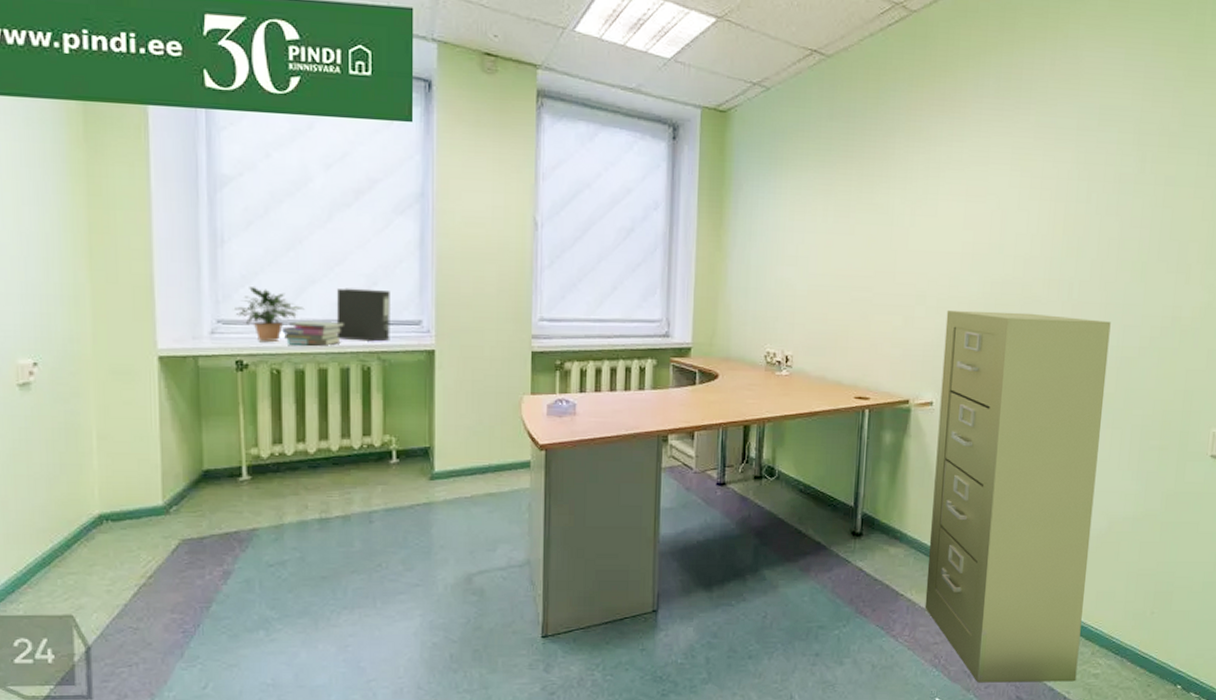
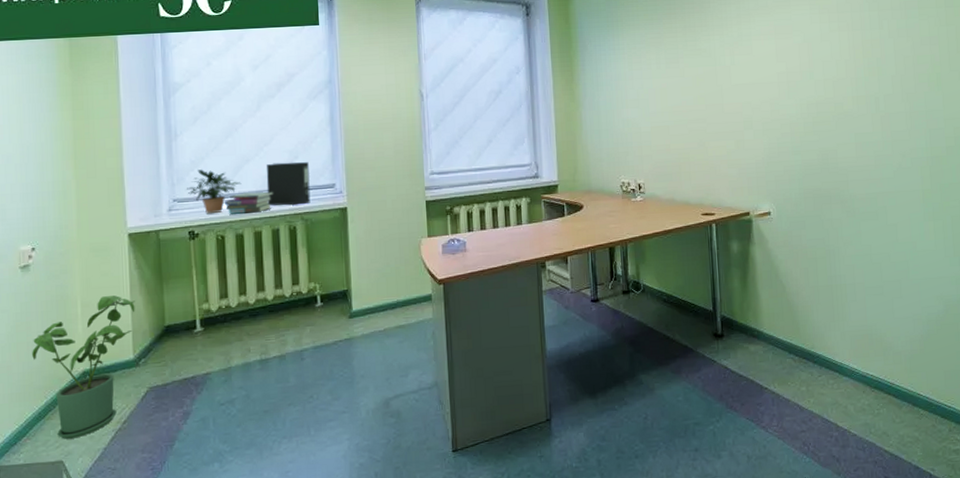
house plant: none [34,429,166,591] -> present [32,296,135,439]
filing cabinet: present [925,309,1111,683] -> none [772,126,939,467]

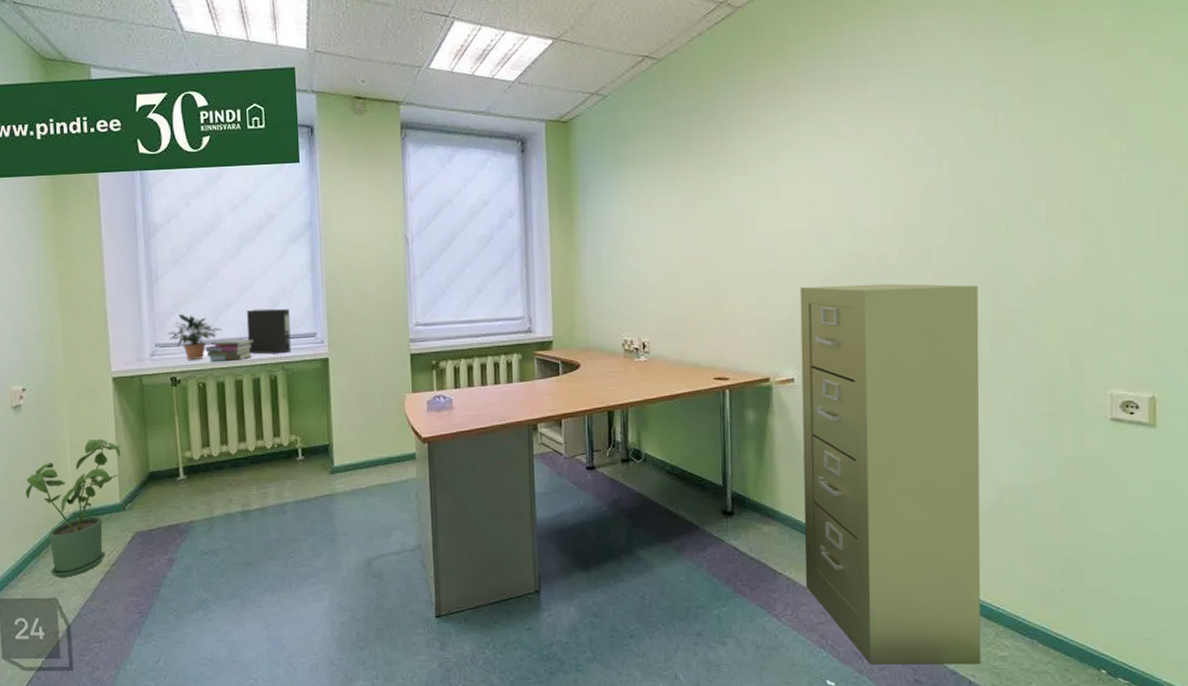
filing cabinet: none [772,126,939,467] -> present [800,283,981,665]

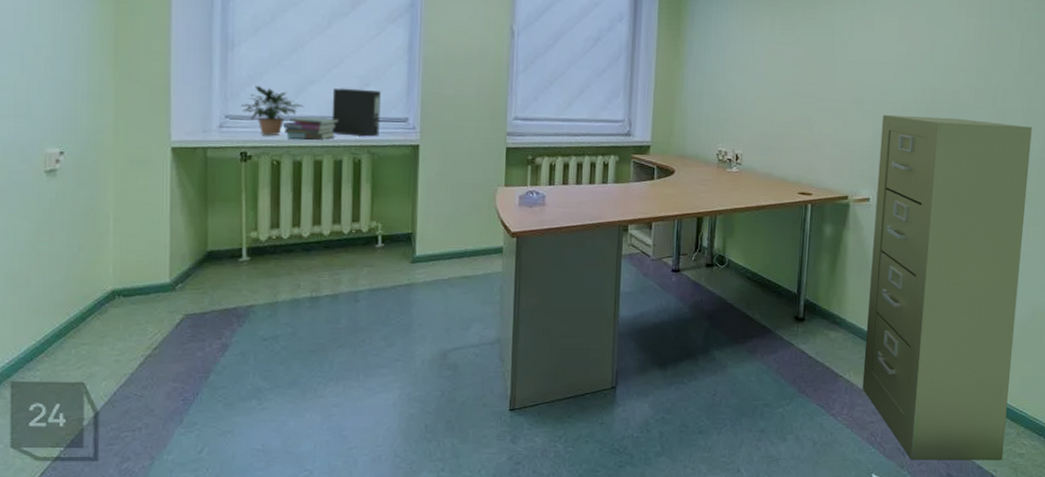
house plant: present [26,439,121,578] -> none [55,213,175,360]

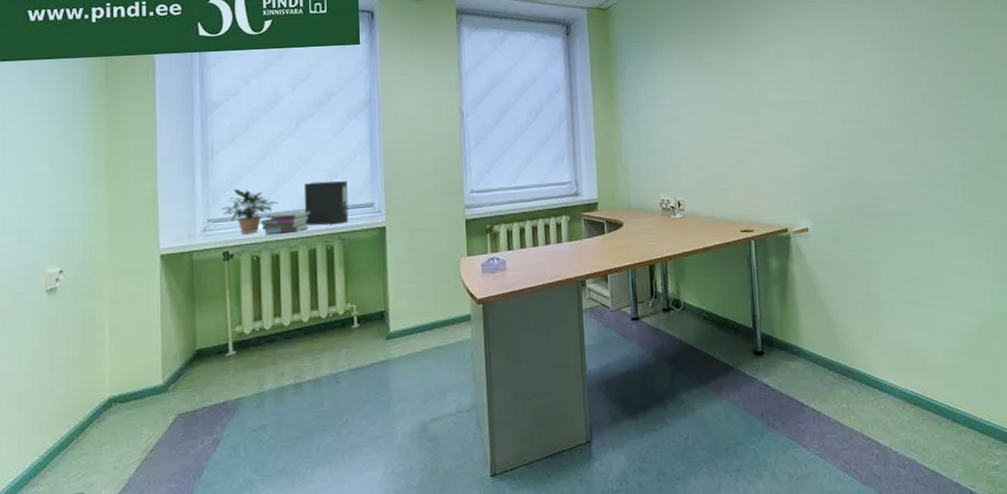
filing cabinet: present [862,114,1032,461] -> none [808,143,979,485]

